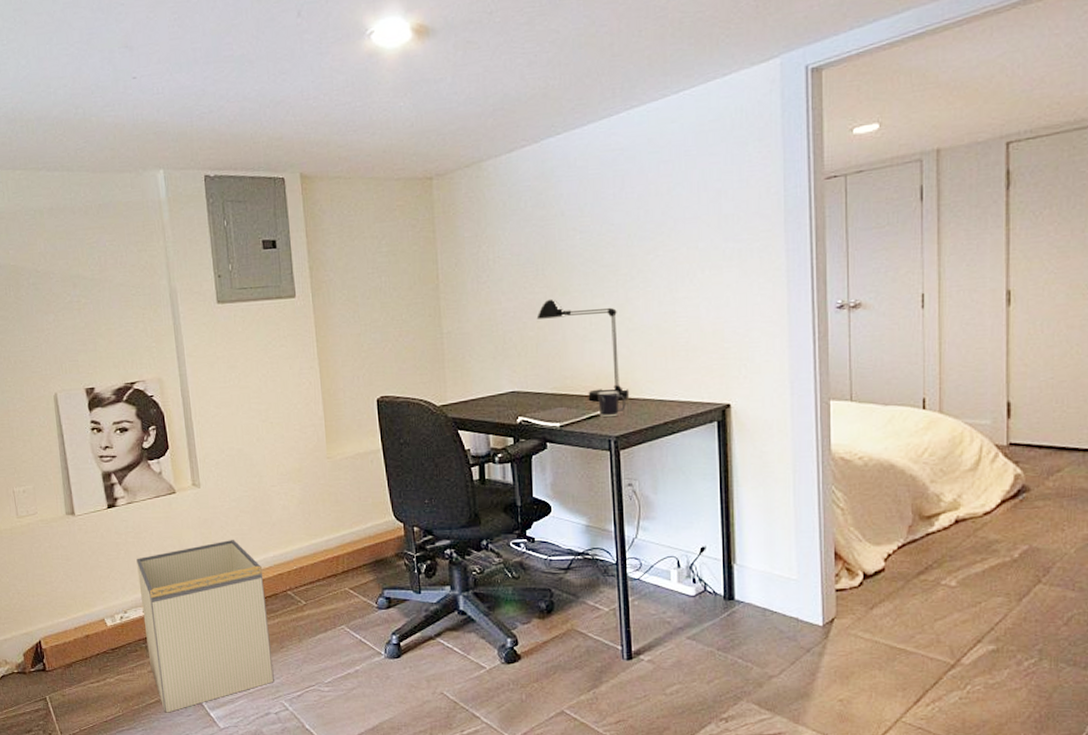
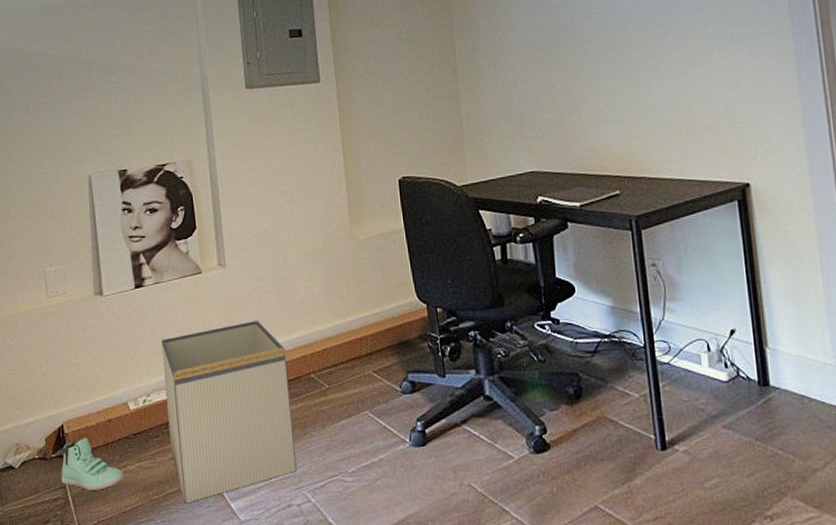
sneaker: none [40,653,104,702] -> present [61,438,124,490]
desk lamp: present [536,299,630,402] -> none [552,82,648,181]
mug: present [598,391,626,418] -> none [616,170,645,197]

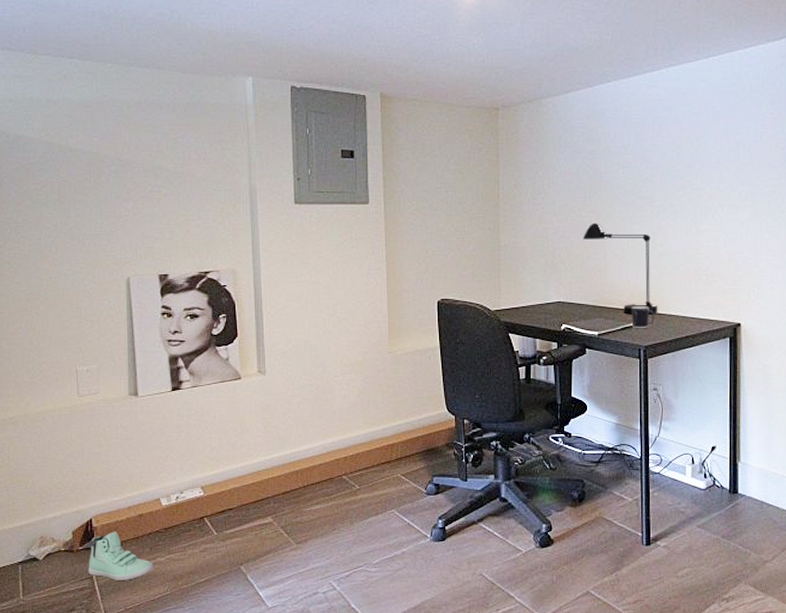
storage bin: present [161,321,297,504] -> none [197,426,324,592]
desk lamp: none [552,82,648,181] -> present [582,222,658,315]
mug: none [616,170,645,197] -> present [631,306,655,329]

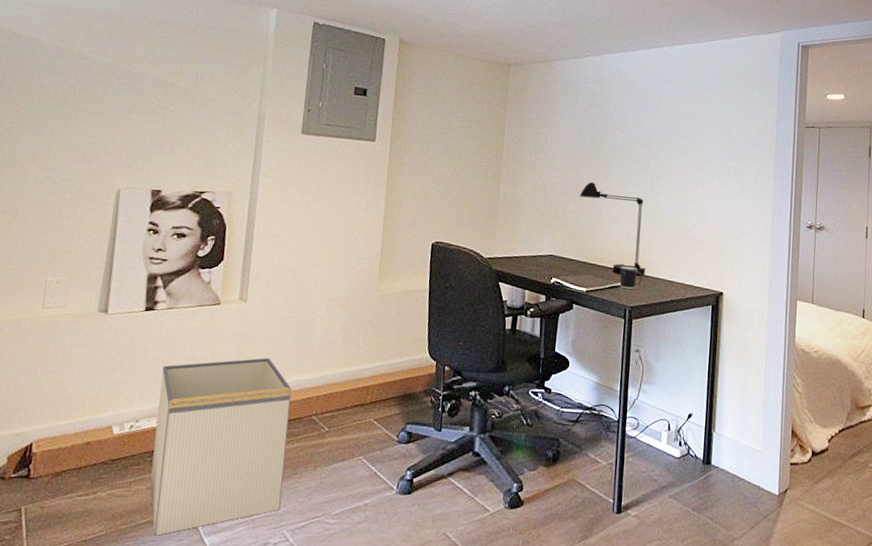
sneaker: present [88,531,153,580] -> none [17,459,92,516]
storage bin: none [197,426,324,592] -> present [150,358,292,536]

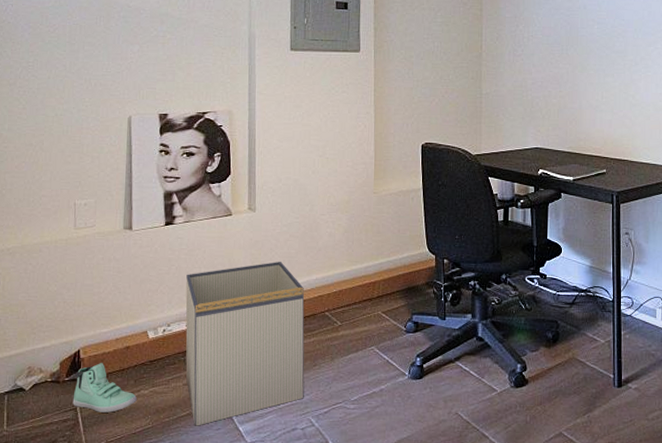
sneaker: none [17,459,92,516] -> present [72,363,137,413]
desk lamp: present [579,181,646,277] -> none [559,74,630,162]
mug: present [620,266,642,290] -> none [605,154,627,176]

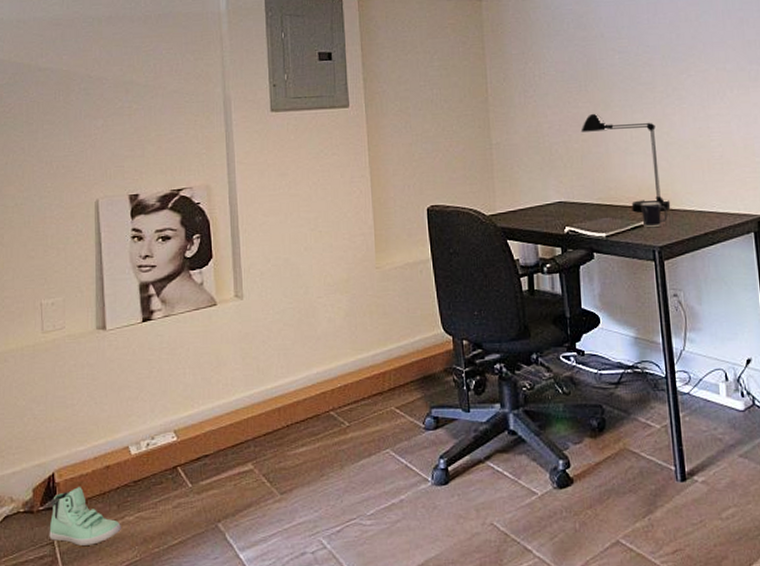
storage bin: present [185,262,305,426] -> none [169,356,312,556]
desk lamp: none [559,74,630,162] -> present [580,113,671,212]
mug: none [605,154,627,176] -> present [641,202,668,228]

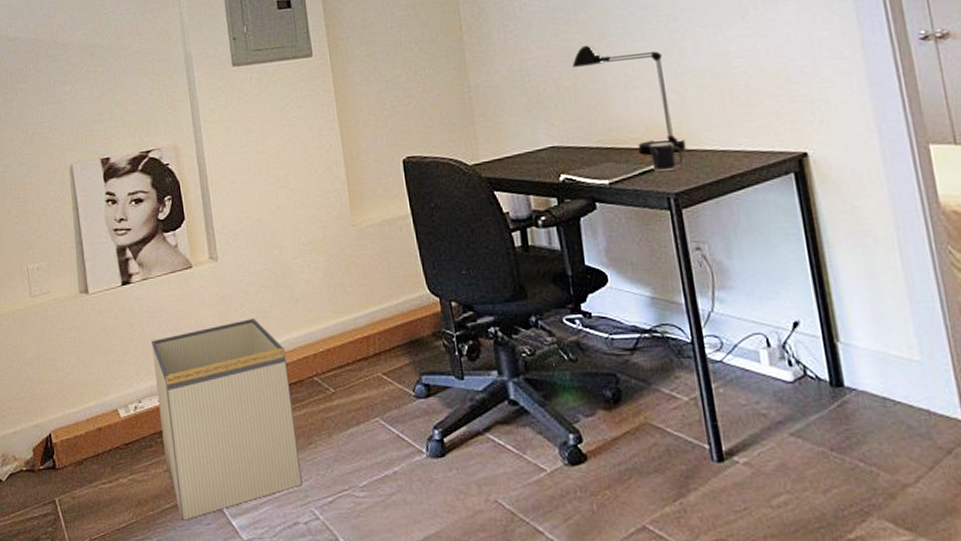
sneaker: present [49,487,121,546] -> none [49,448,116,505]
storage bin: none [169,356,312,556] -> present [151,319,302,521]

